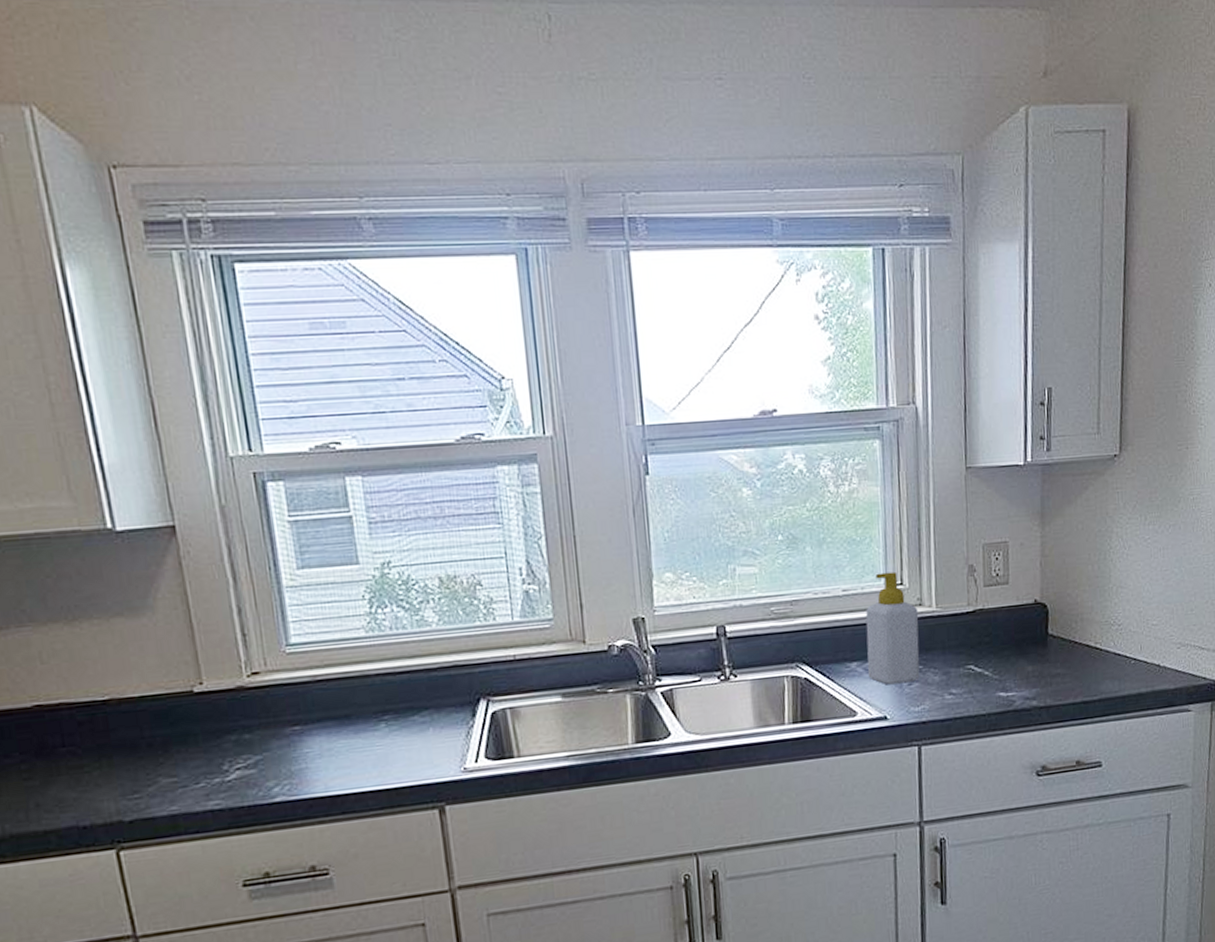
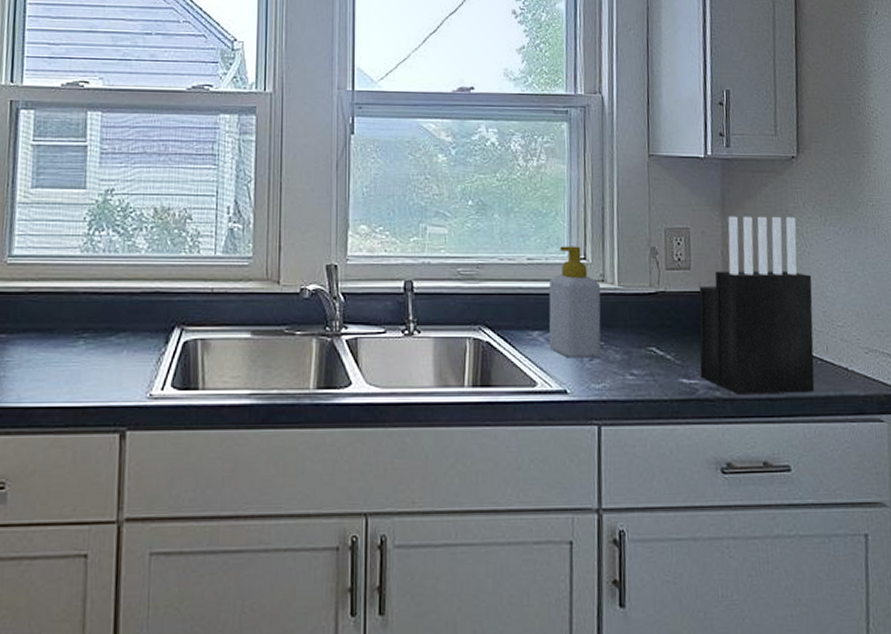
knife block: none [1017,518,1130,701] -> present [699,215,815,394]

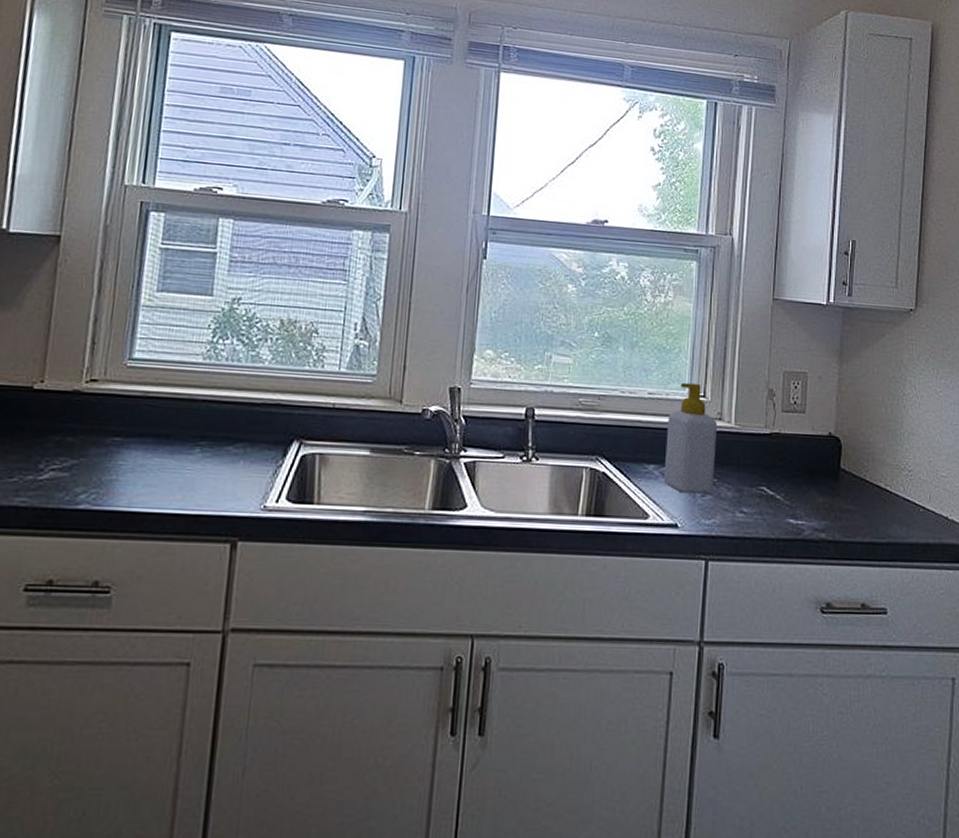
knife block: present [699,215,815,394] -> none [807,363,921,539]

